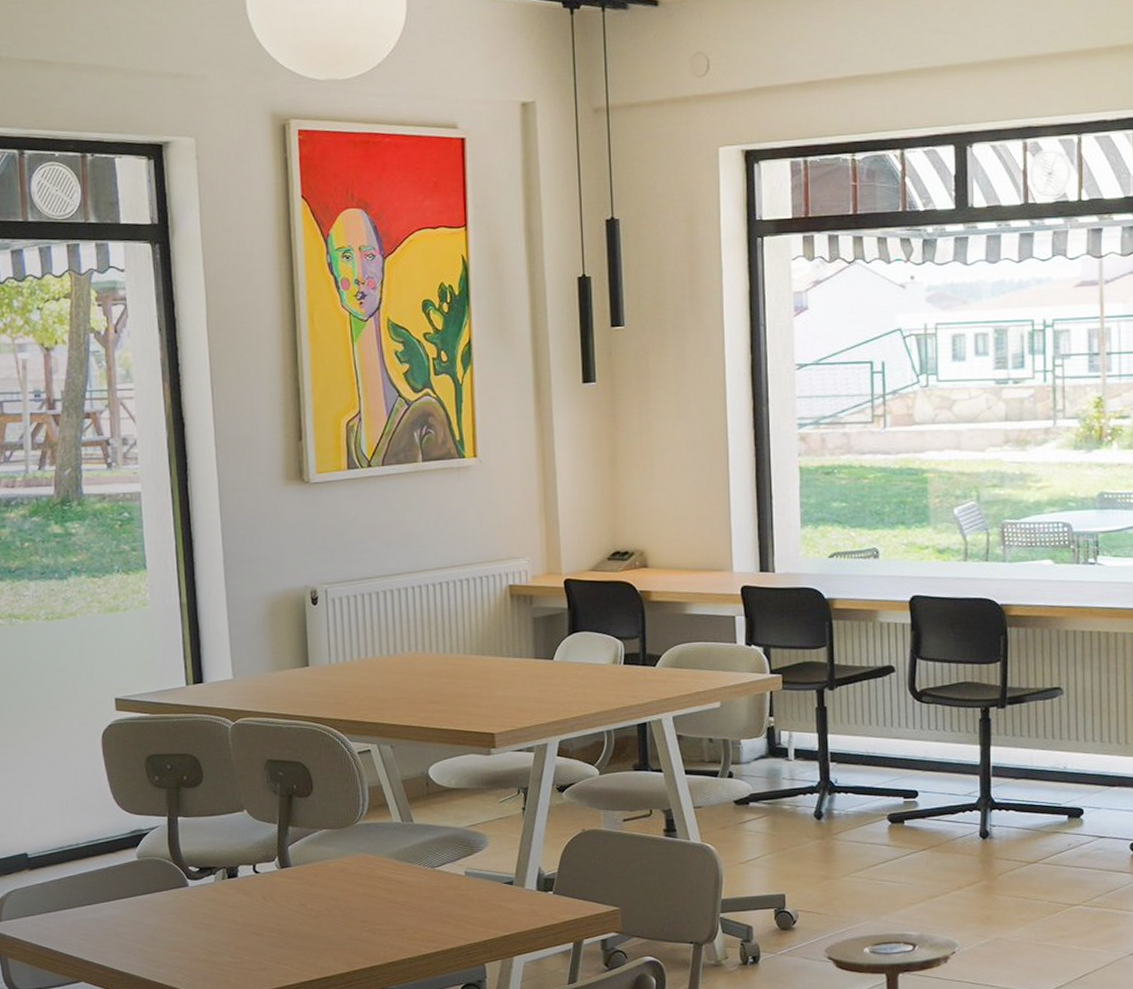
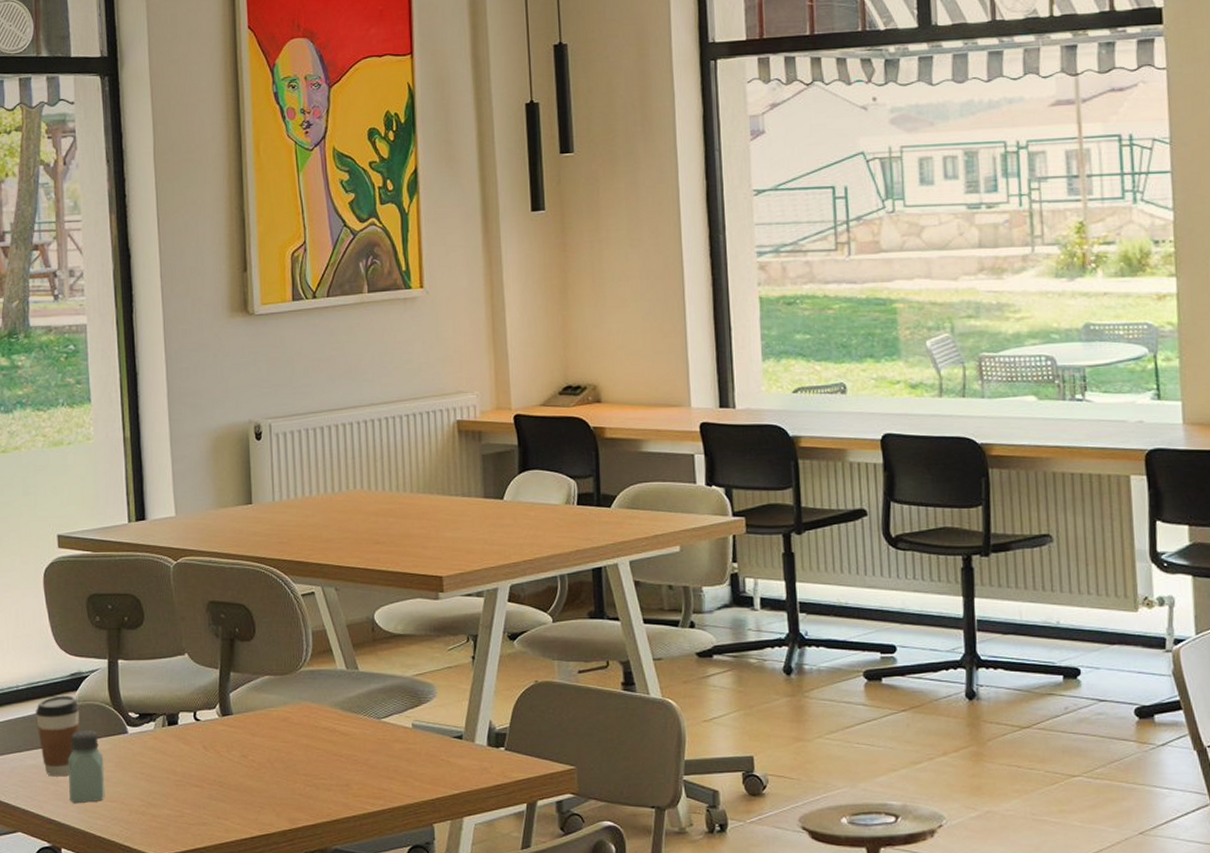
coffee cup: none [95,852,141,929] -> present [35,695,80,777]
saltshaker: none [130,884,167,954] -> present [68,730,105,804]

